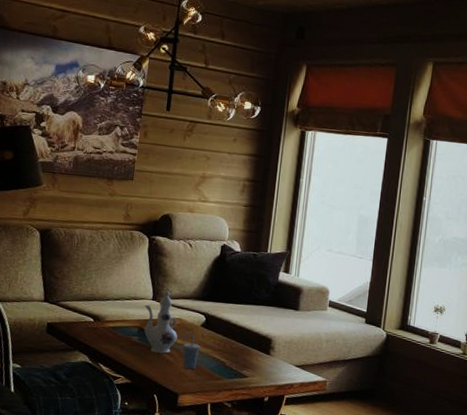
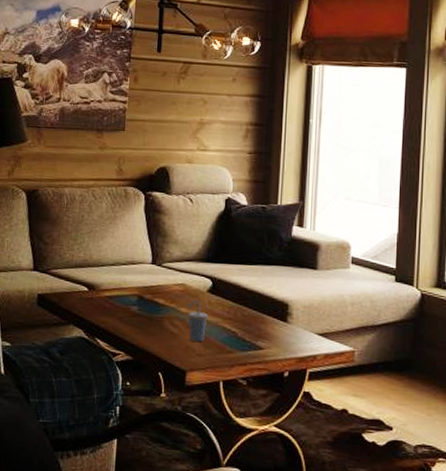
ewer: present [144,290,178,354] -> none [144,252,182,325]

